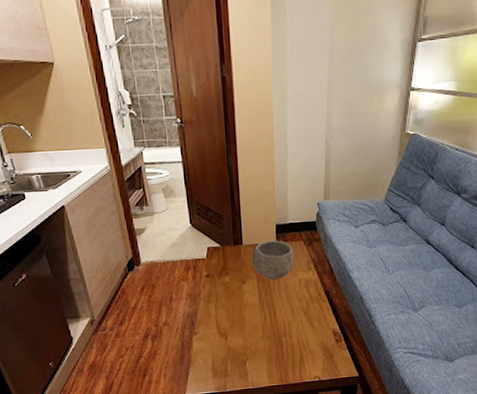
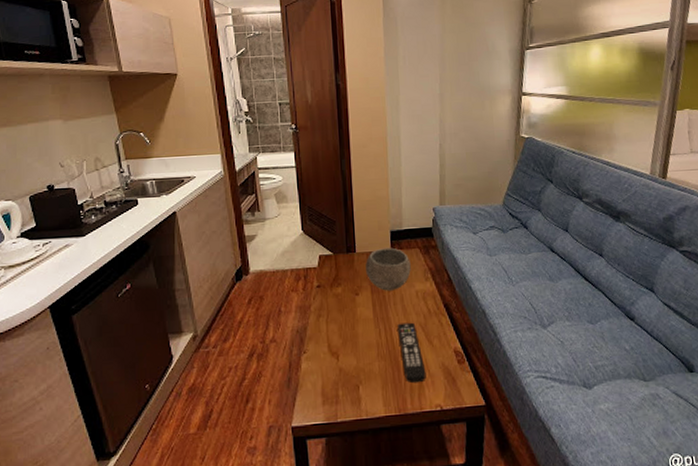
remote control: none [281,307,307,359] -> present [397,322,426,384]

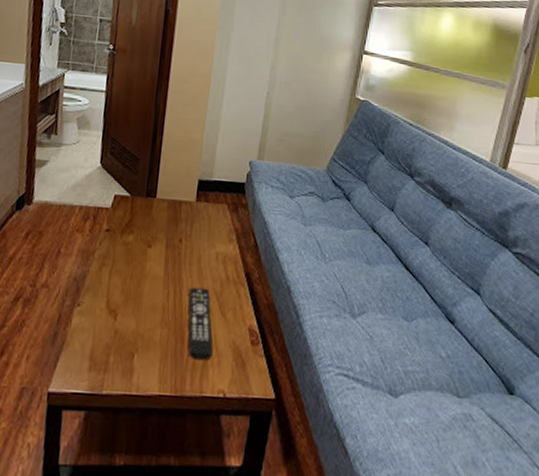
bowl: present [366,247,411,291] -> none [164,197,216,248]

